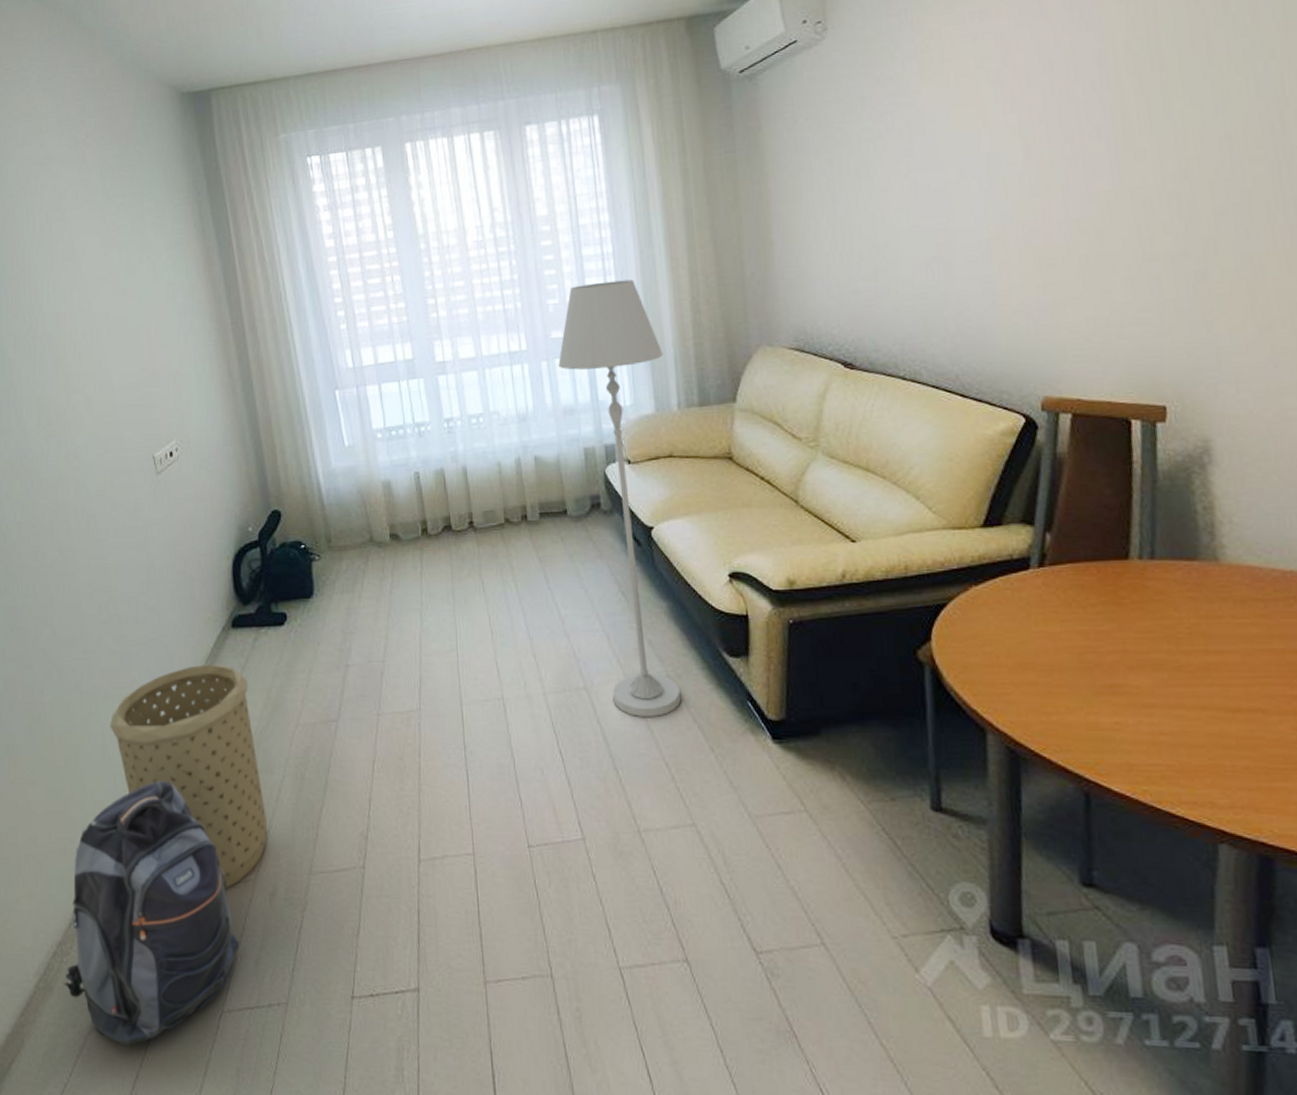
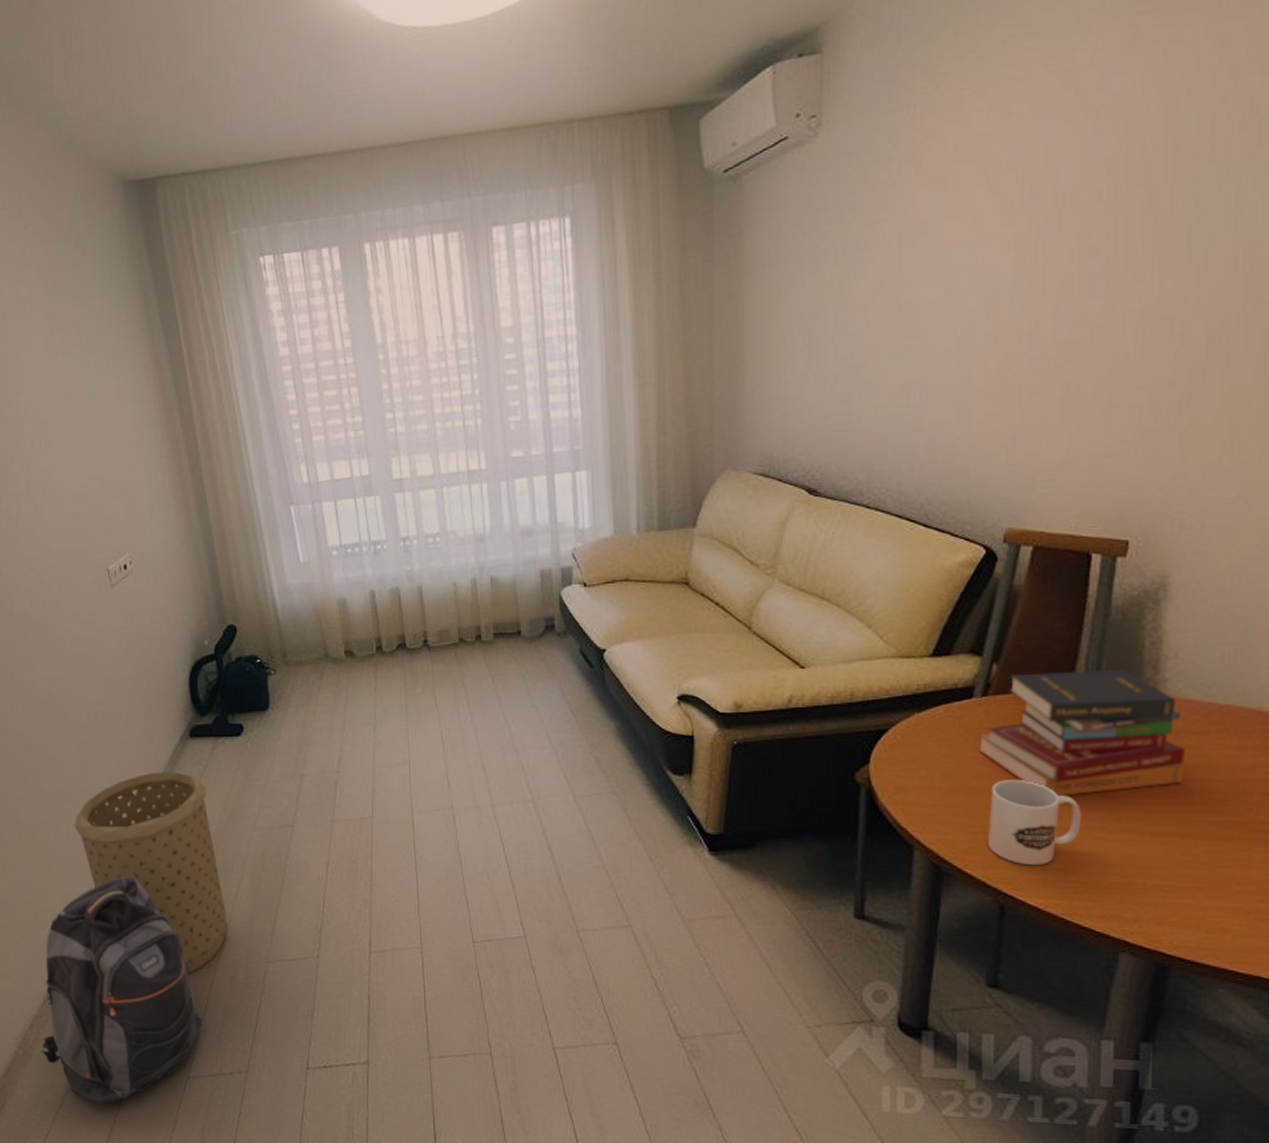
floor lamp: present [558,279,682,718] -> none [518,397,626,829]
books: none [1040,535,1259,671] -> present [979,669,1187,796]
mug: none [1059,653,1158,748] -> present [987,779,1081,866]

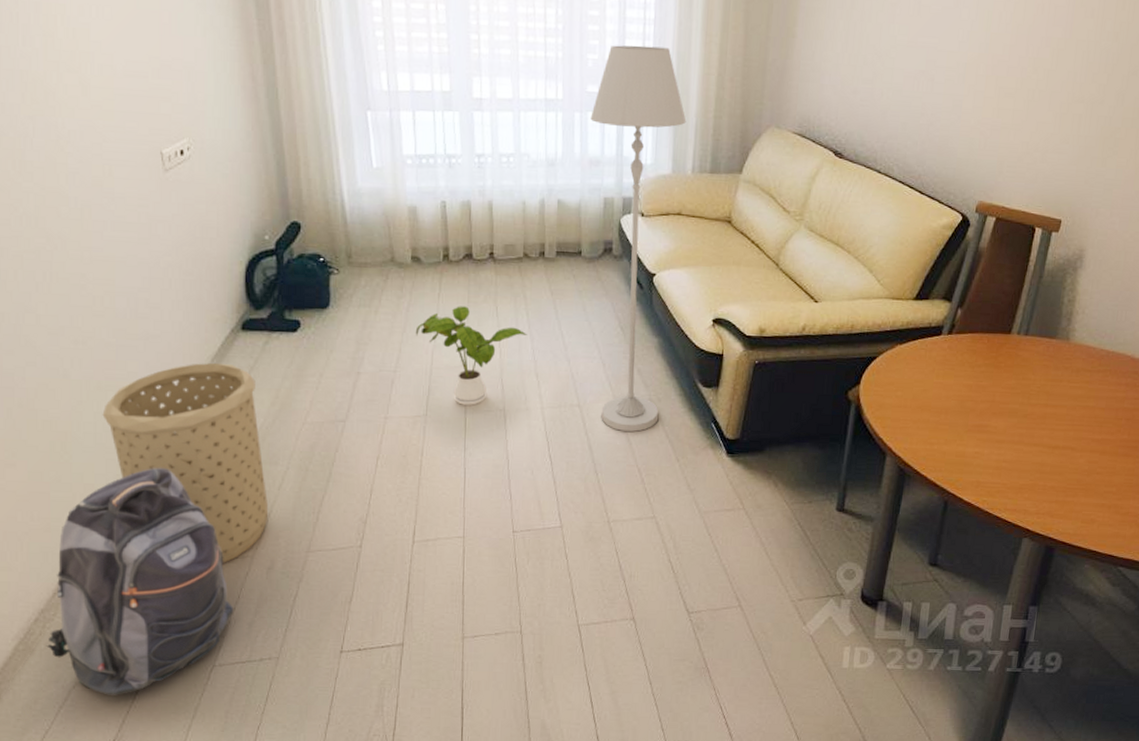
house plant: none [355,699,470,805] -> present [415,306,527,405]
floor lamp: none [518,397,626,829] -> present [590,45,687,432]
books: present [979,669,1187,796] -> none [941,318,1083,416]
mug: present [987,779,1081,866] -> none [940,401,1008,471]

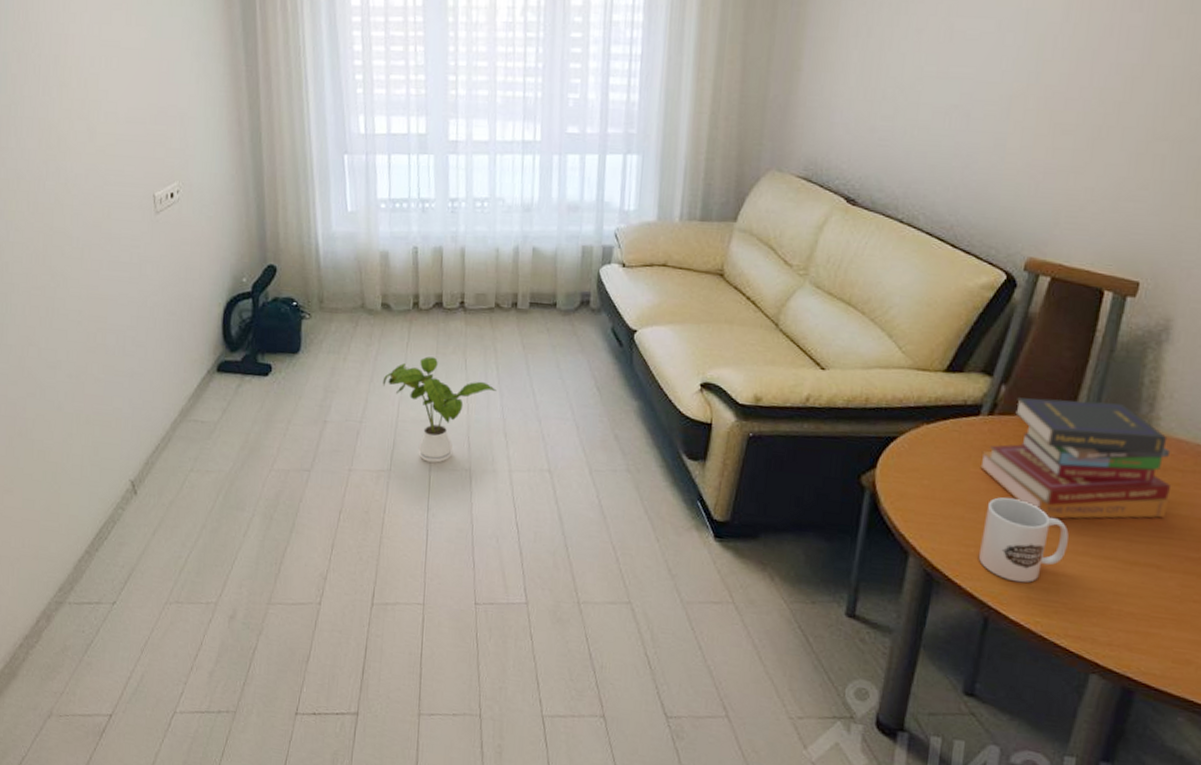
backpack: present [46,467,234,695] -> none [28,504,197,731]
laundry basket: present [102,362,269,563] -> none [89,402,233,607]
floor lamp: present [590,45,687,432] -> none [569,83,675,505]
mug: none [940,401,1008,471] -> present [978,497,1069,583]
books: none [941,318,1083,416] -> present [980,397,1172,519]

